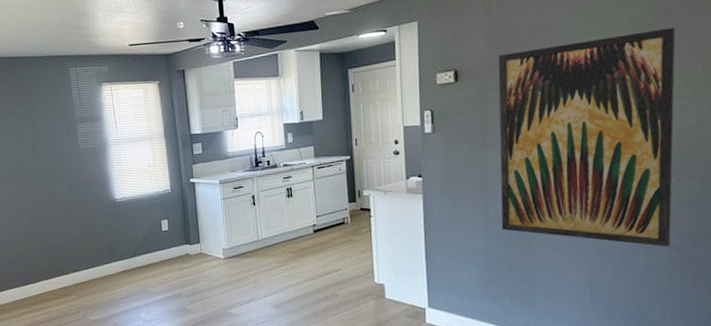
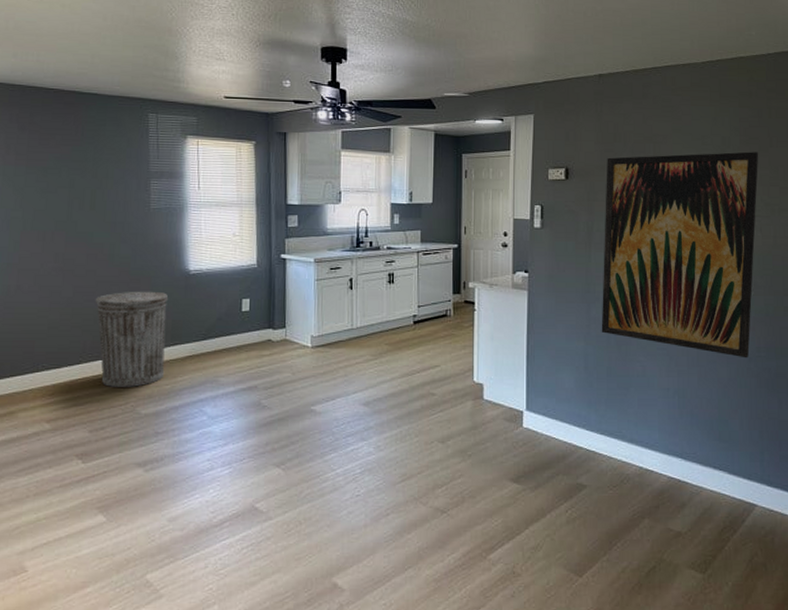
trash can: none [45,218,106,299] -> present [95,291,169,387]

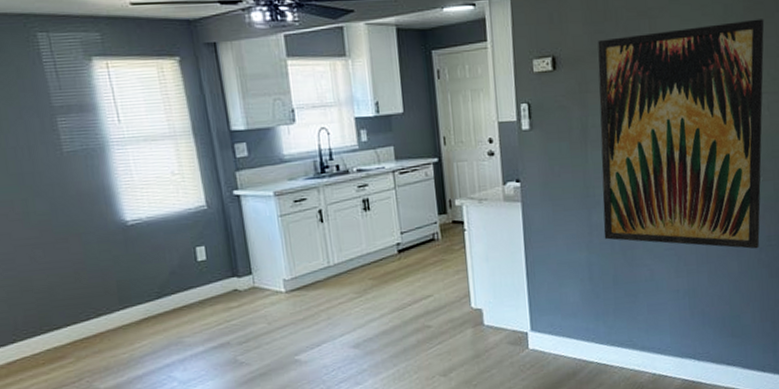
trash can: present [95,291,169,387] -> none [16,249,119,364]

